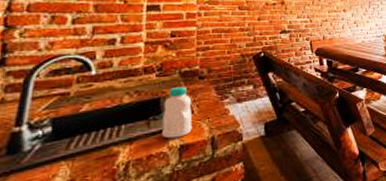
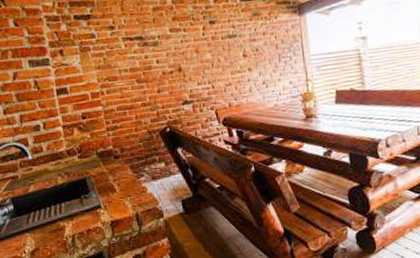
bottle: present [162,87,193,139] -> none [89,167,118,215]

